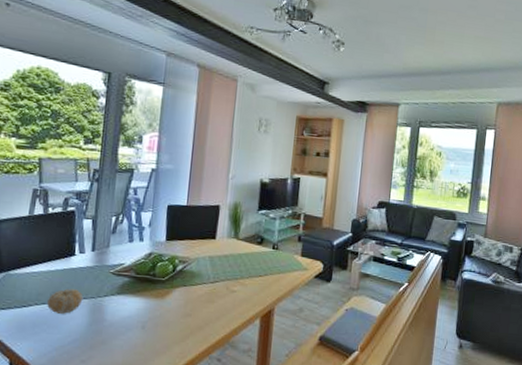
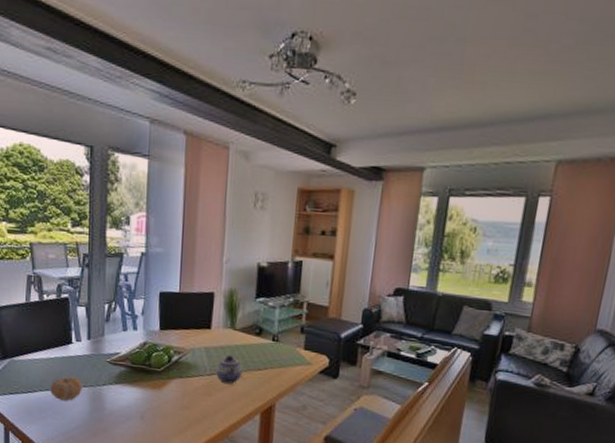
teapot: none [219,263,245,290] -> present [216,355,243,384]

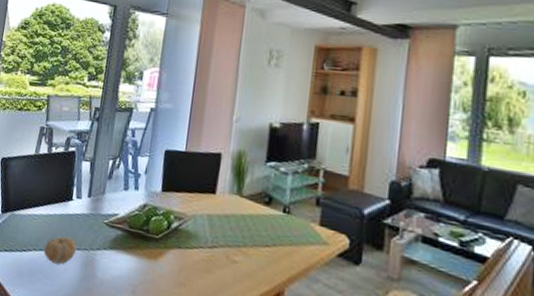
teapot: present [216,355,243,384] -> none [218,225,248,261]

